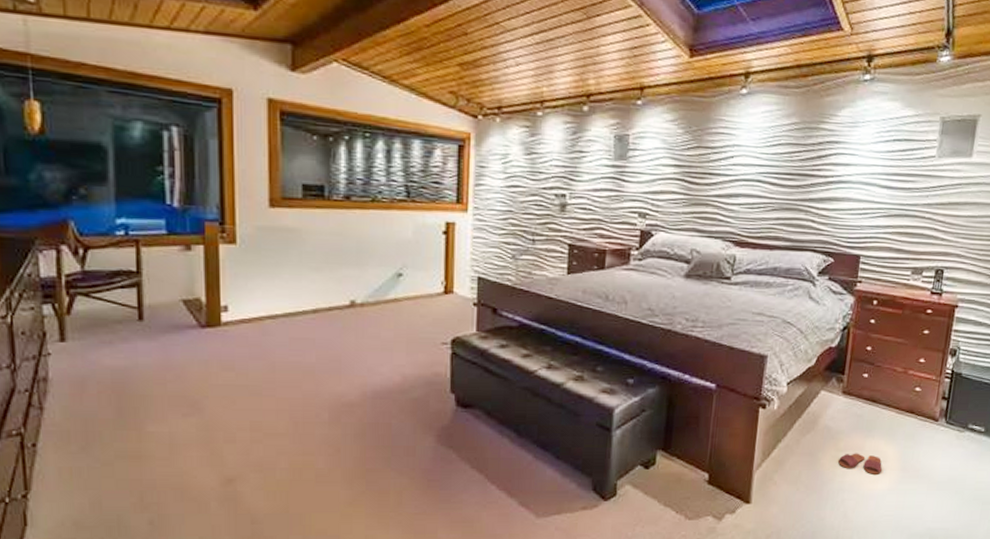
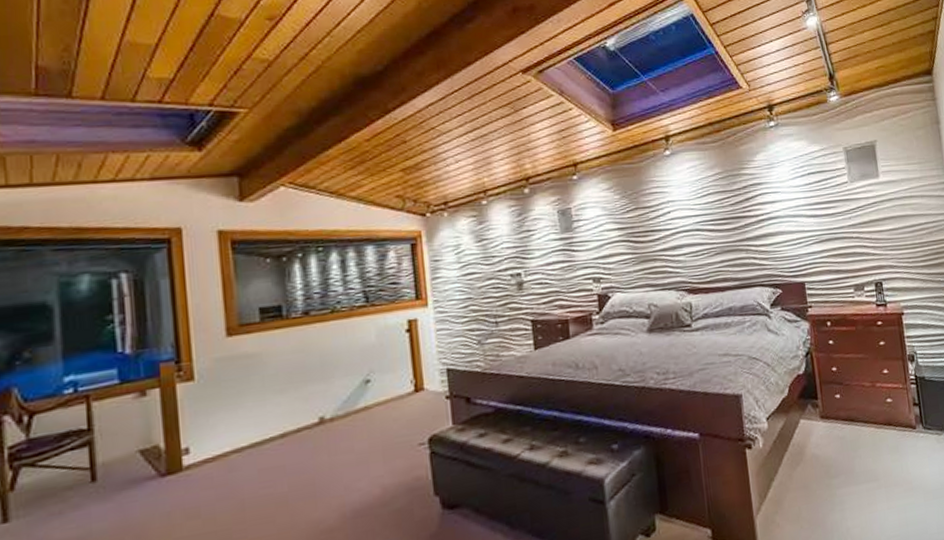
slippers: present [838,453,882,475] -> none [833,475,877,496]

